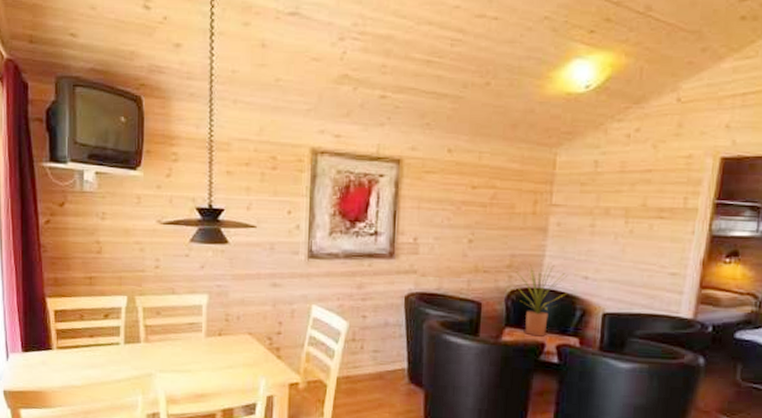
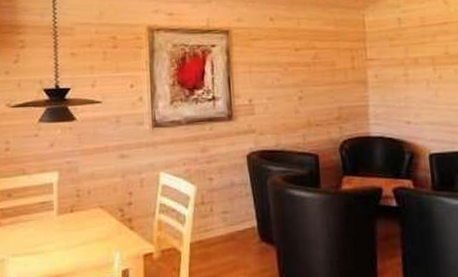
house plant: present [516,263,568,337] -> none [345,113,394,182]

